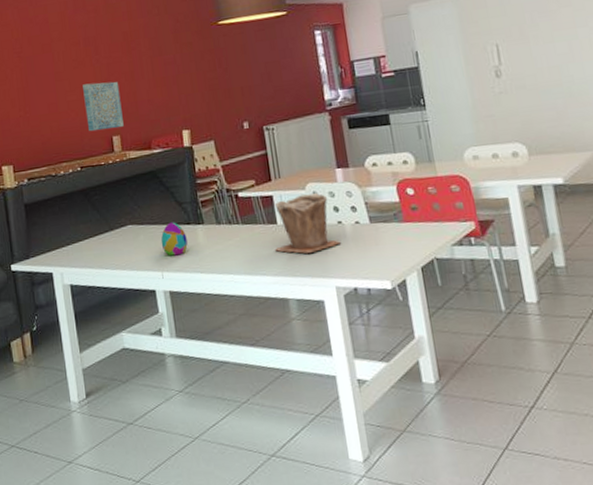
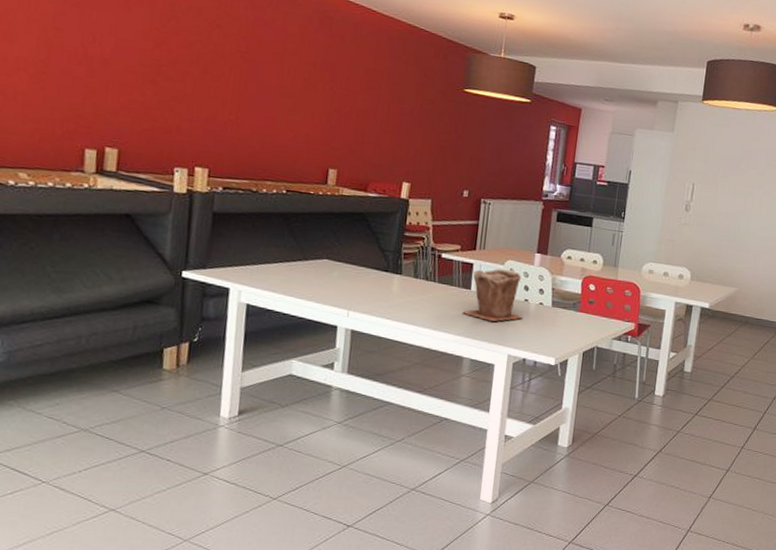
wall art: present [82,81,124,132] -> none [304,107,349,163]
decorative egg: present [160,222,188,256] -> none [354,266,382,299]

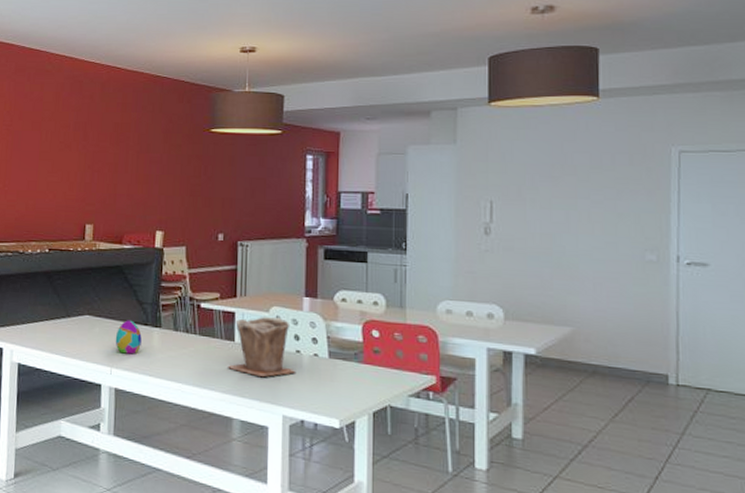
decorative egg: none [354,266,382,299] -> present [115,320,142,354]

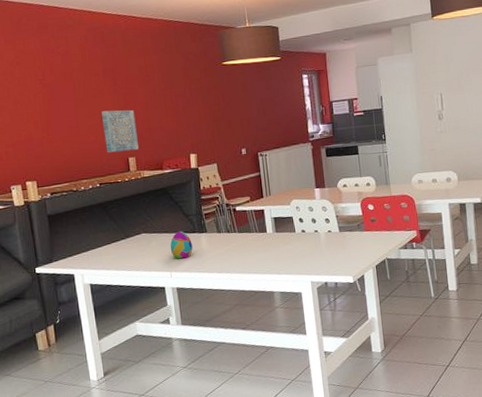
wall art: none [63,168,101,217] -> present [101,110,139,153]
plant pot: present [228,317,295,378] -> none [264,208,316,256]

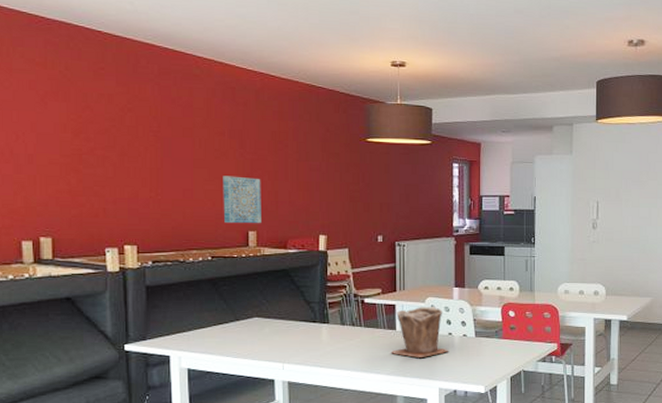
decorative egg: present [170,231,193,259] -> none [285,319,311,350]
plant pot: none [264,208,316,256] -> present [391,307,448,359]

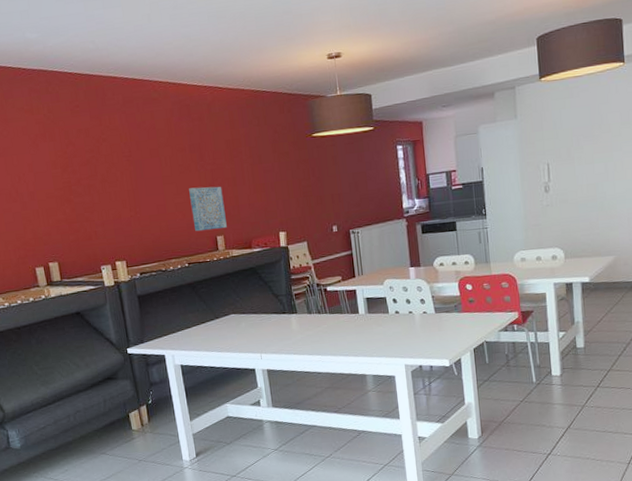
plant pot: present [391,307,448,359] -> none [356,288,410,338]

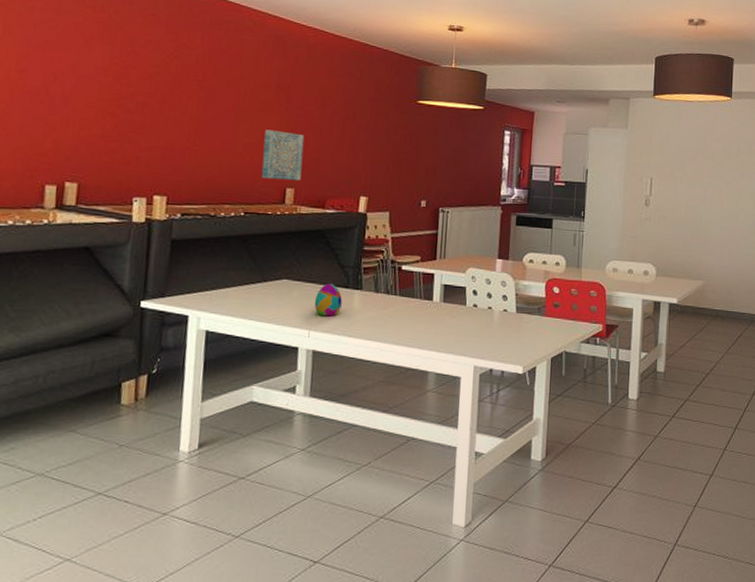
decorative egg: none [259,312,283,341] -> present [314,283,342,317]

